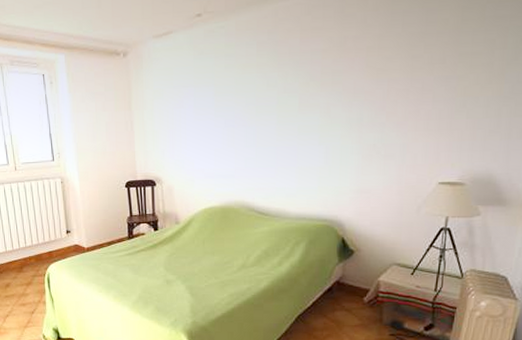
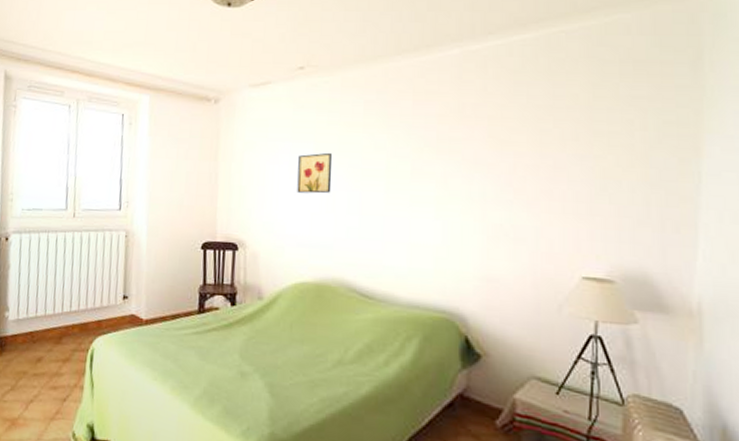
wall art: none [201,94,231,132] -> present [297,152,332,194]

